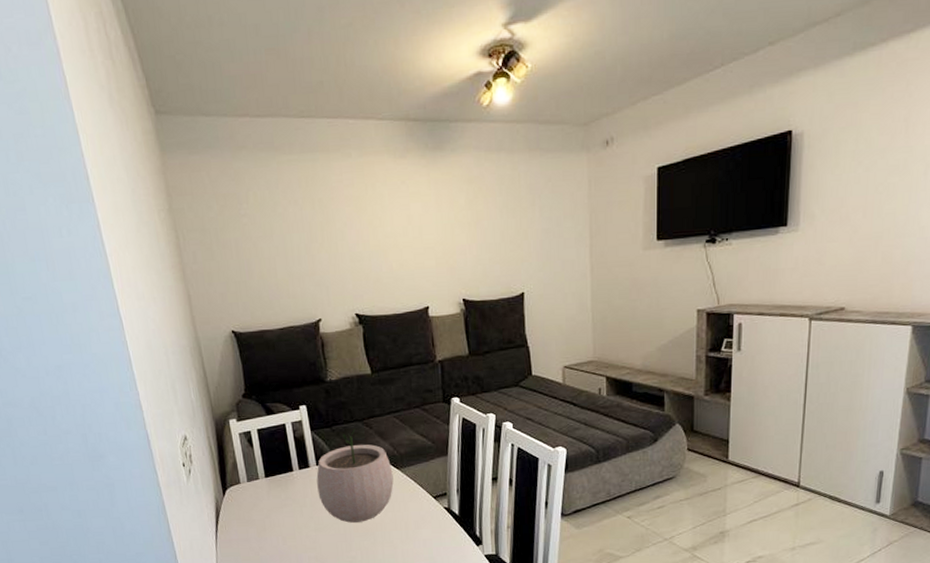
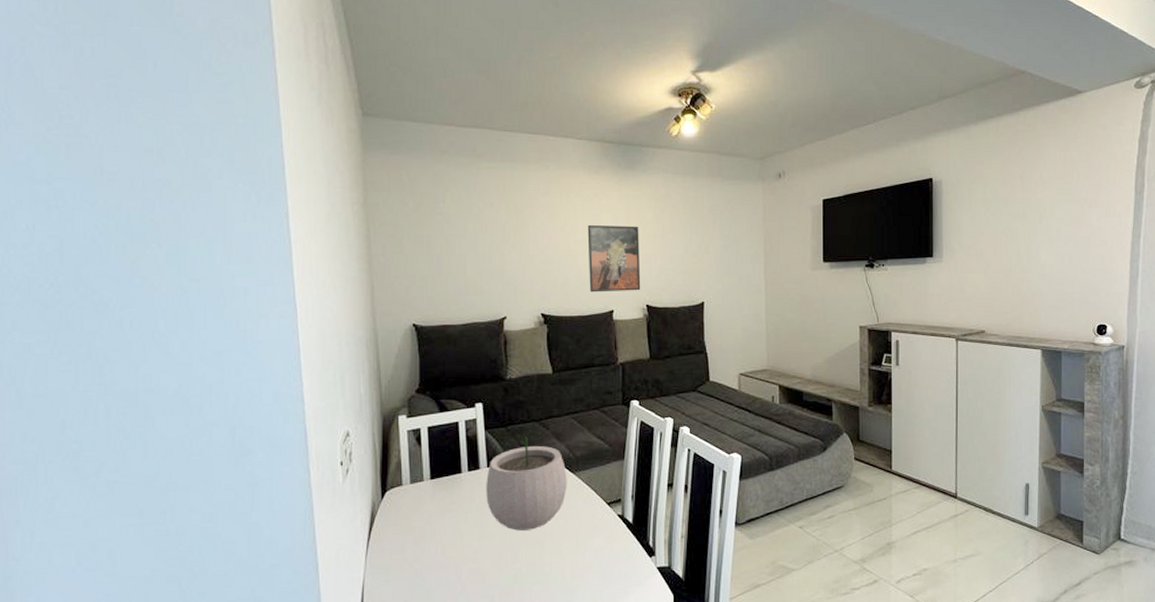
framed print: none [396,213,456,289] -> present [587,224,641,293]

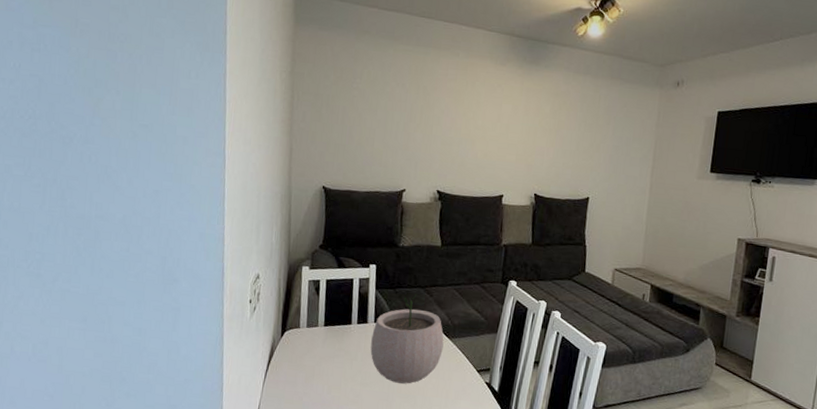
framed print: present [587,224,641,293] -> none [483,112,536,180]

